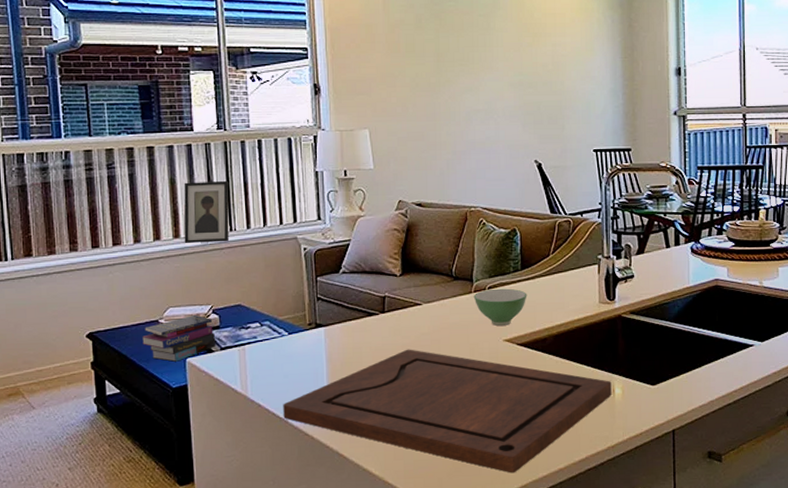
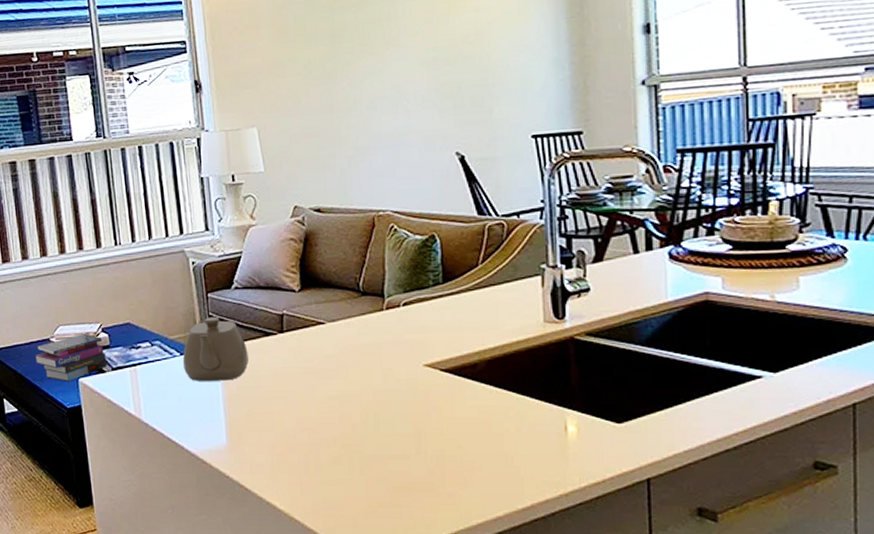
picture frame: present [183,180,229,244] -> none [66,191,114,260]
cutting board: present [283,349,612,473] -> none [178,373,563,518]
teapot: none [290,298,352,359] -> present [182,316,249,381]
bowl: present [473,288,527,327] -> none [385,305,452,349]

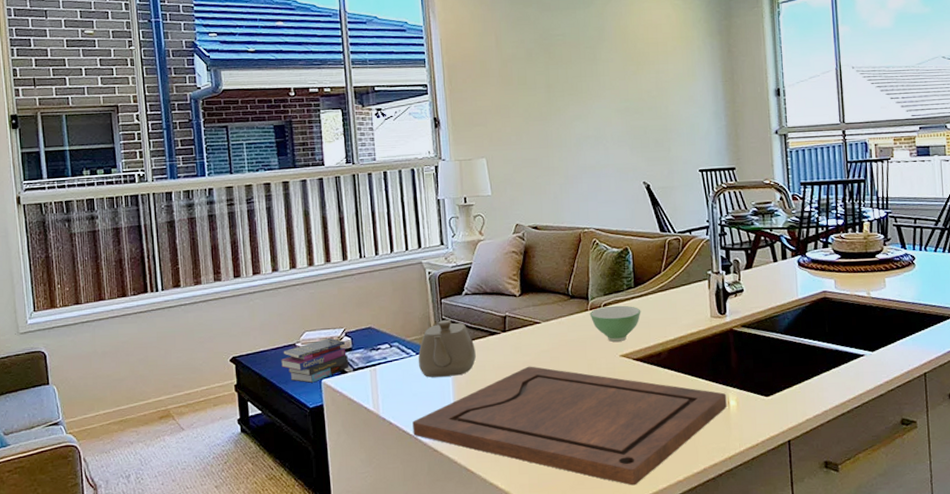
cutting board: none [178,373,563,518] -> present [413,366,727,486]
bowl: none [385,305,452,349] -> present [589,305,641,342]

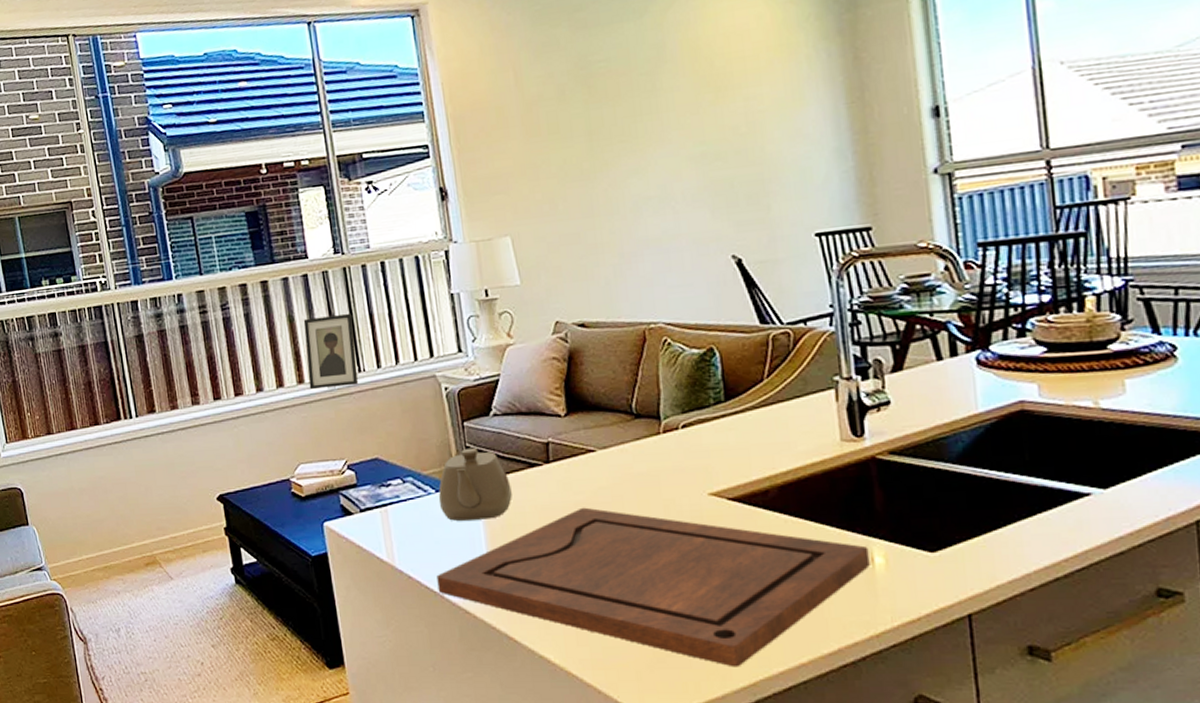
books: present [281,337,349,383] -> none [274,471,355,526]
picture frame: none [316,210,359,272] -> present [303,313,358,390]
bowl: present [589,305,641,342] -> none [662,426,737,476]

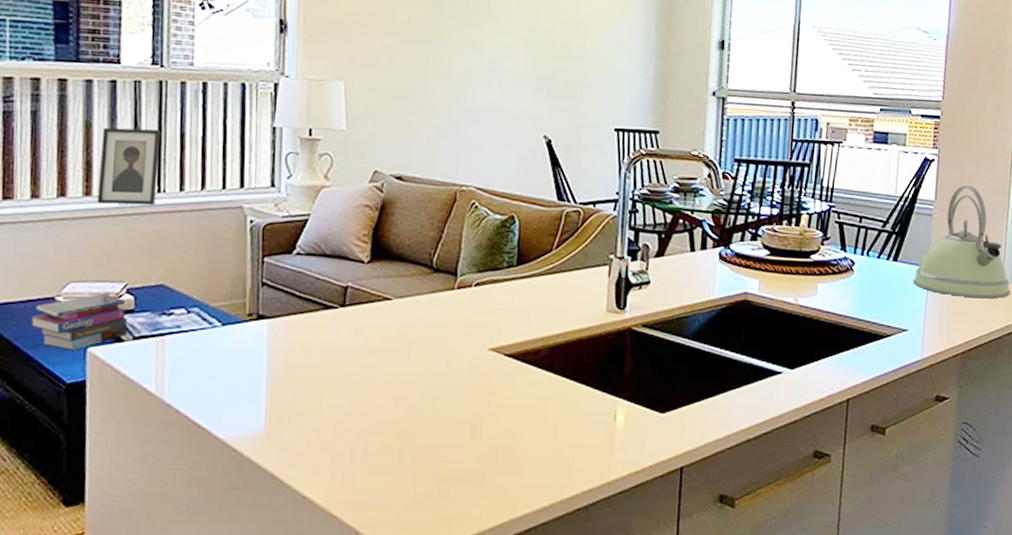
books: none [274,471,355,526] -> present [31,293,128,351]
cutting board: present [437,507,870,667] -> none [207,352,614,510]
teapot: present [438,447,512,521] -> none [223,284,303,357]

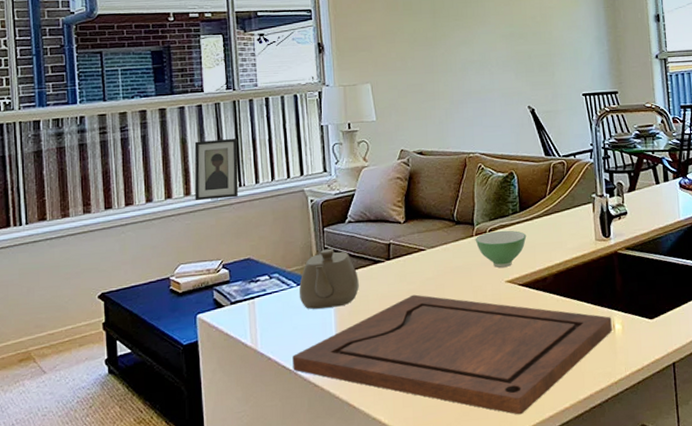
books: present [31,293,128,351] -> none [154,270,226,319]
cutting board: none [207,352,614,510] -> present [292,294,612,415]
teapot: none [223,284,303,357] -> present [299,248,359,309]
bowl: none [456,286,522,332] -> present [475,230,527,268]

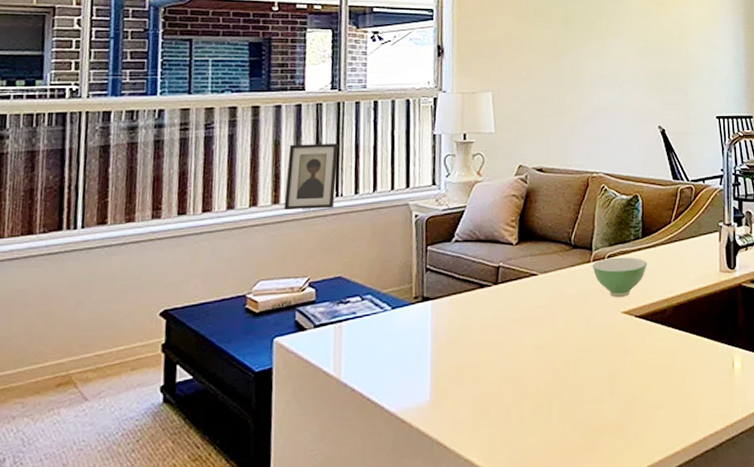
cutting board: present [292,294,612,415] -> none [379,323,731,459]
teapot: present [299,248,359,309] -> none [393,269,462,336]

